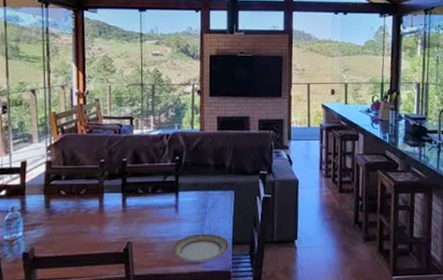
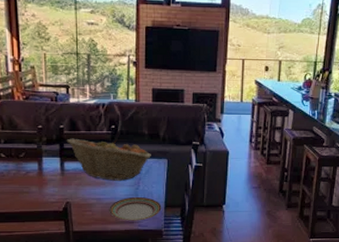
fruit basket: none [129,170,217,217] -> present [66,138,151,181]

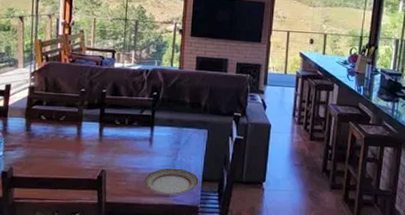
fruit basket: present [66,138,151,181] -> none [107,103,191,150]

